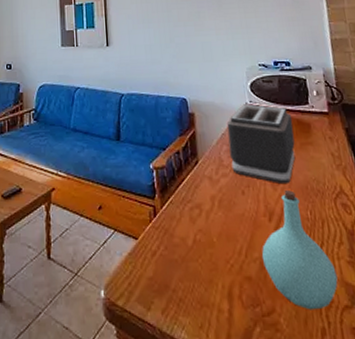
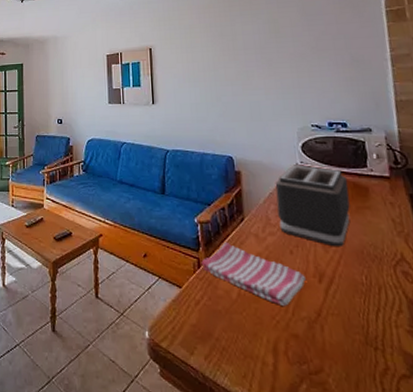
dish towel: none [157,187,257,248] -> present [201,242,305,306]
bottle: present [261,190,338,310] -> none [310,253,395,375]

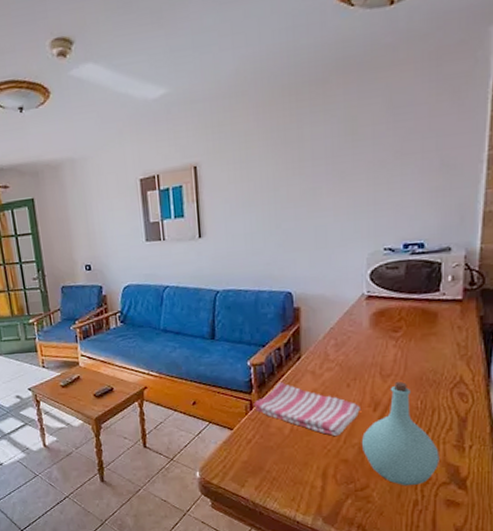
toaster: present [275,165,351,248] -> none [337,294,417,377]
bottle: none [310,253,395,375] -> present [361,382,439,486]

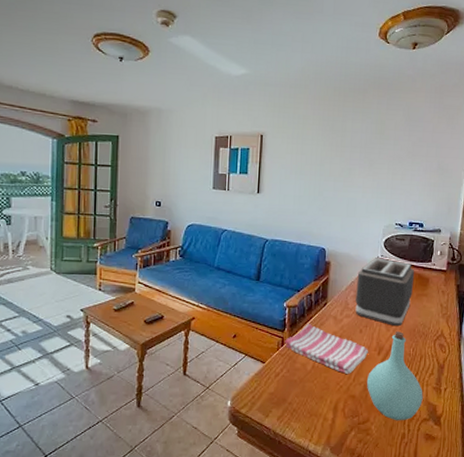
toaster: none [337,294,417,377] -> present [355,258,415,327]

